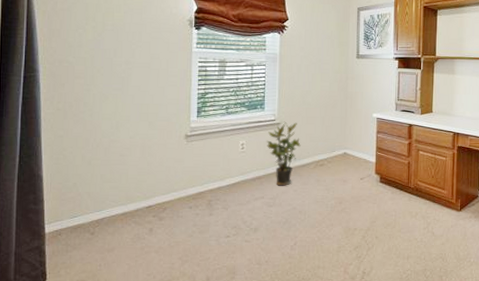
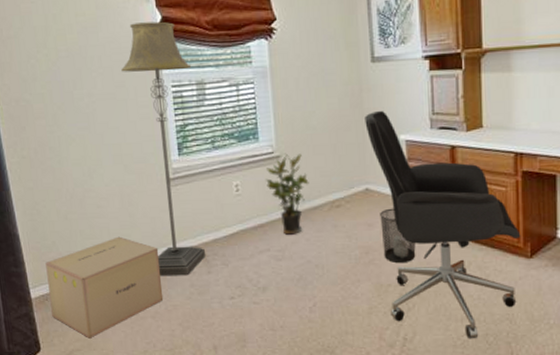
cardboard box: none [63,181,170,270] -> present [45,236,164,339]
floor lamp: none [158,10,216,217] -> present [121,21,206,277]
office chair: none [348,94,454,273] -> present [365,110,521,339]
waste bin: none [353,169,378,212] -> present [380,208,416,264]

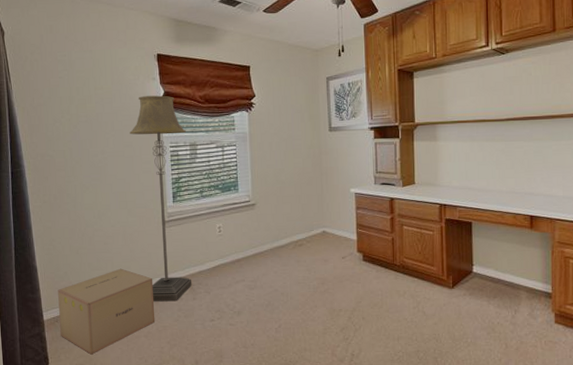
potted plant: present [266,153,309,235] -> none [243,202,278,268]
office chair: present [365,110,521,339] -> none [323,169,445,355]
waste bin: present [380,208,416,264] -> none [334,247,362,292]

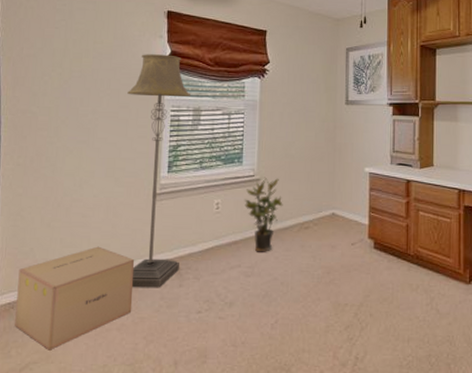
potted plant: none [243,202,278,268] -> present [245,177,283,252]

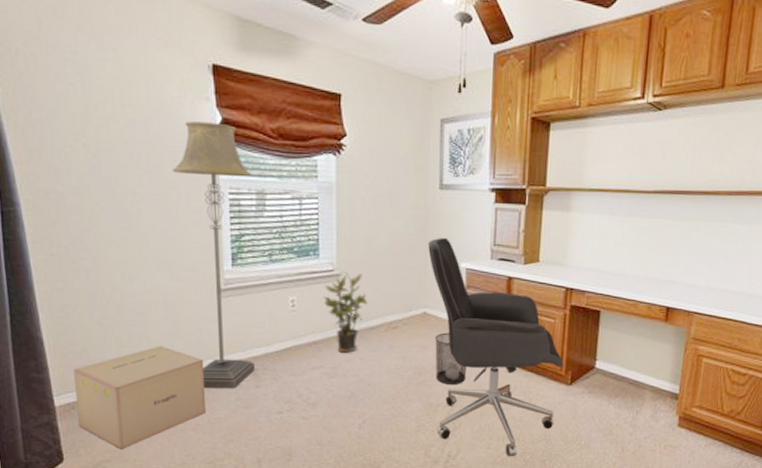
office chair: none [336,145,462,360] -> present [428,237,564,457]
waste bin: none [342,232,372,284] -> present [435,332,467,385]

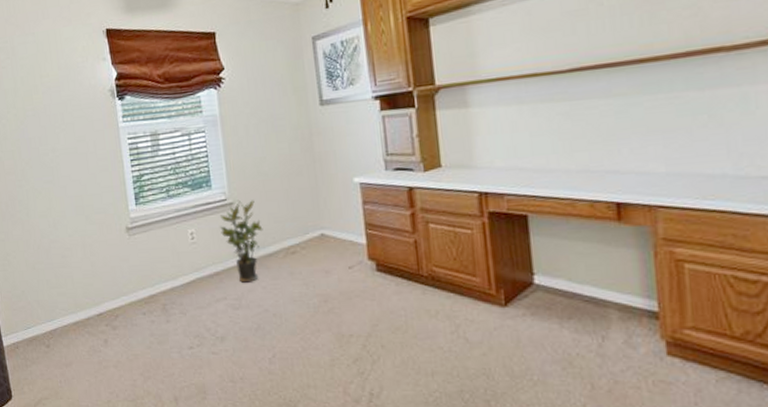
cardboard box: present [73,346,207,450] -> none [16,285,125,387]
floor lamp: present [173,121,256,389] -> none [81,77,165,325]
office chair: present [428,237,564,457] -> none [316,153,493,396]
waste bin: present [435,332,467,385] -> none [337,254,378,312]

